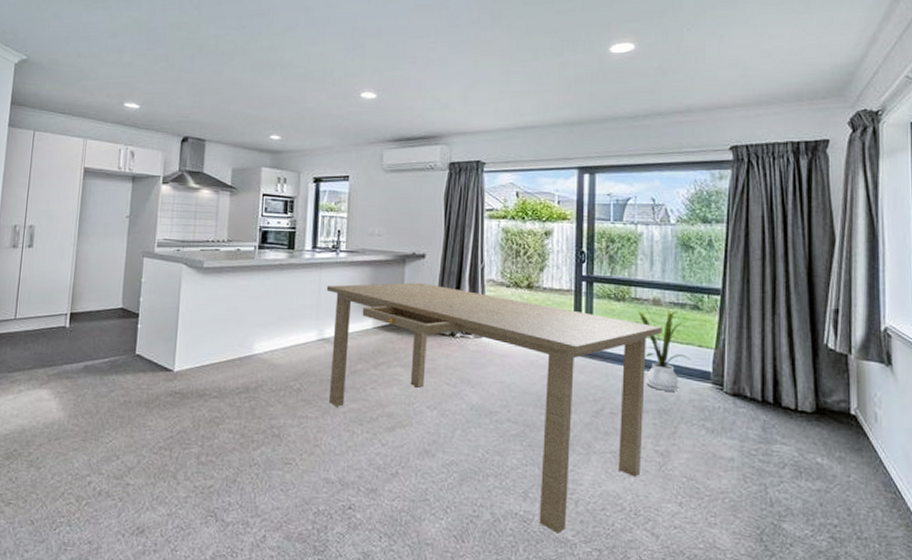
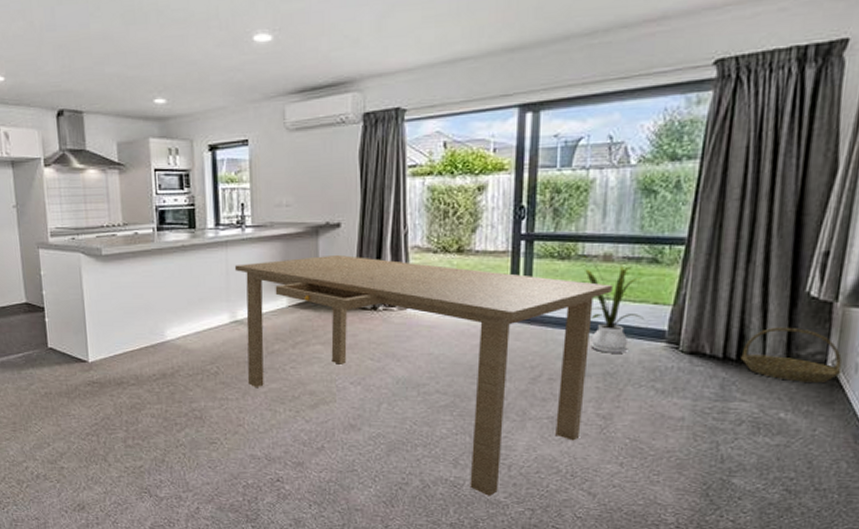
basket: none [777,374,864,430] -> present [741,327,842,382]

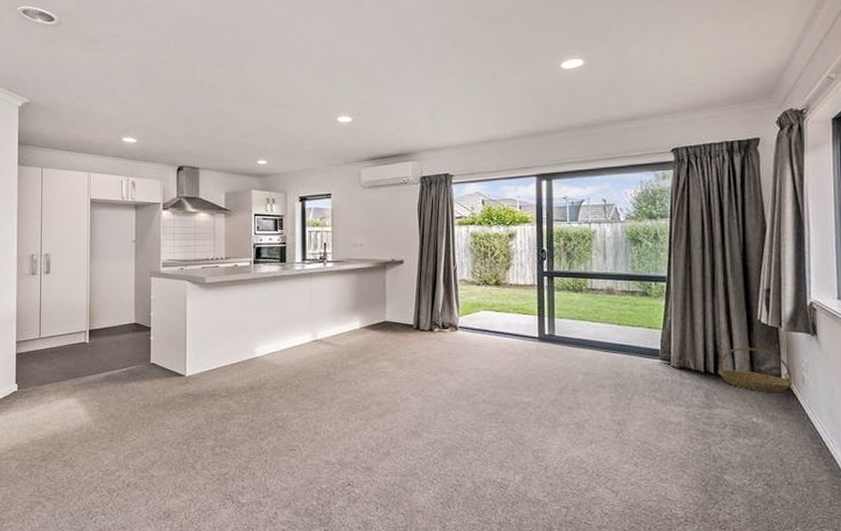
dining table: present [234,255,612,496] -> none [317,286,616,495]
house plant: present [579,255,644,353] -> none [589,288,642,368]

